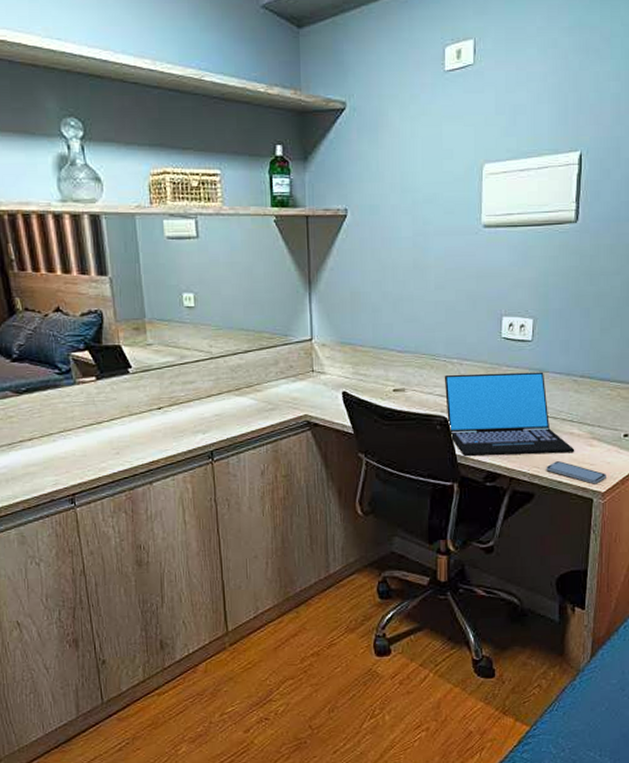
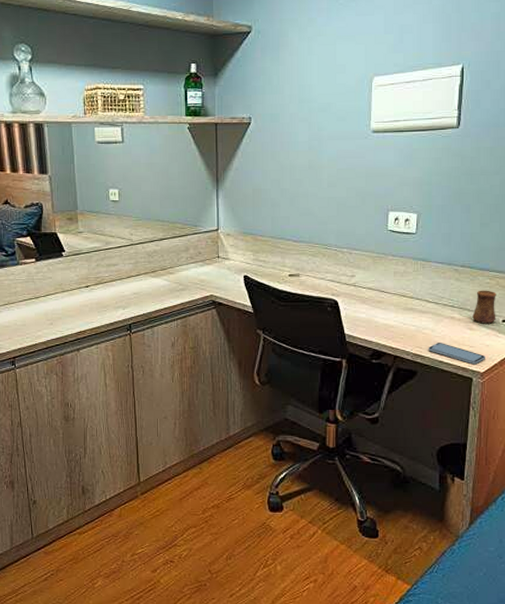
laptop: present [444,372,575,457] -> none [335,261,455,336]
cup: none [592,402,618,439] -> present [472,290,496,324]

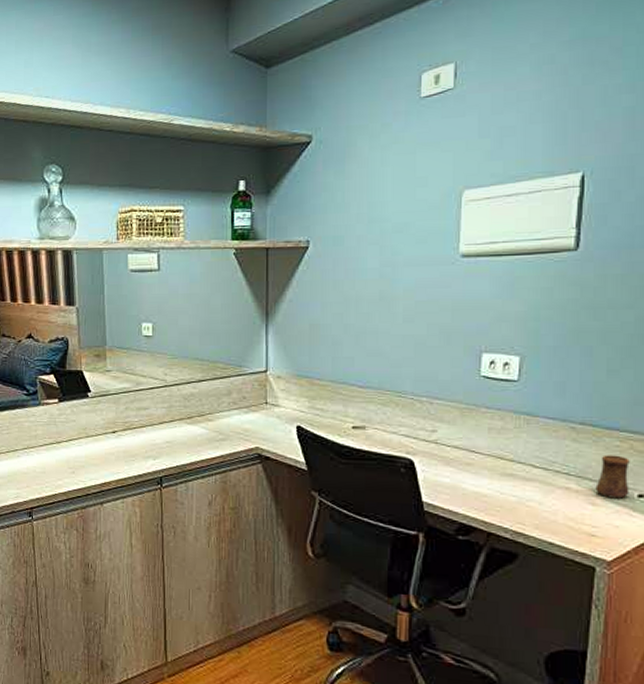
smartphone: present [428,343,485,365] -> none [534,519,614,550]

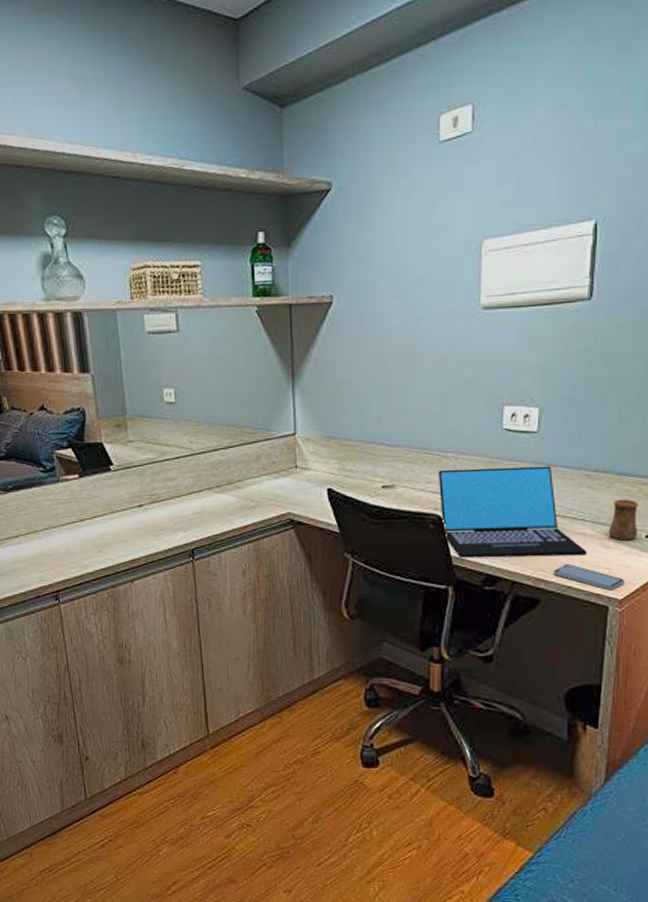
laptop: none [410,413,572,511] -> present [438,466,587,559]
smartphone: none [534,519,614,550] -> present [553,564,624,590]

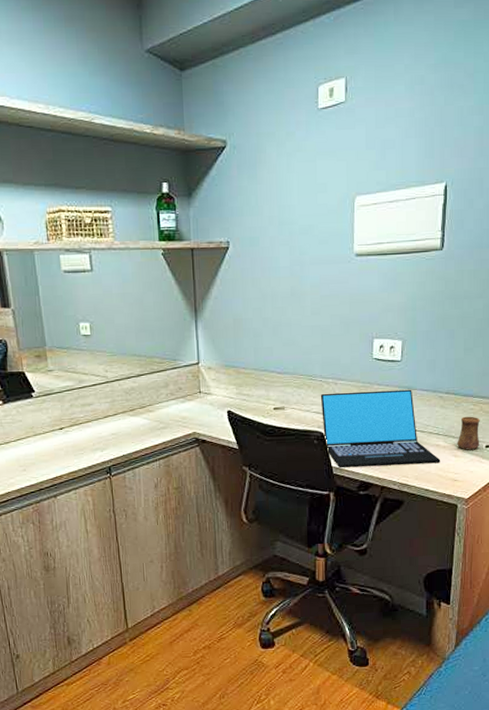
smartphone: present [553,564,624,590] -> none [414,471,470,491]

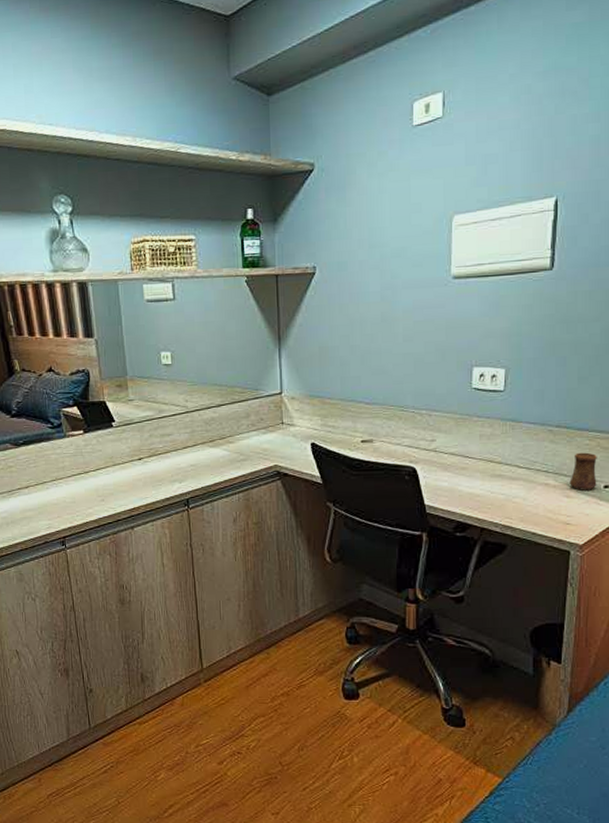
laptop: present [320,389,441,469] -> none [412,422,550,507]

